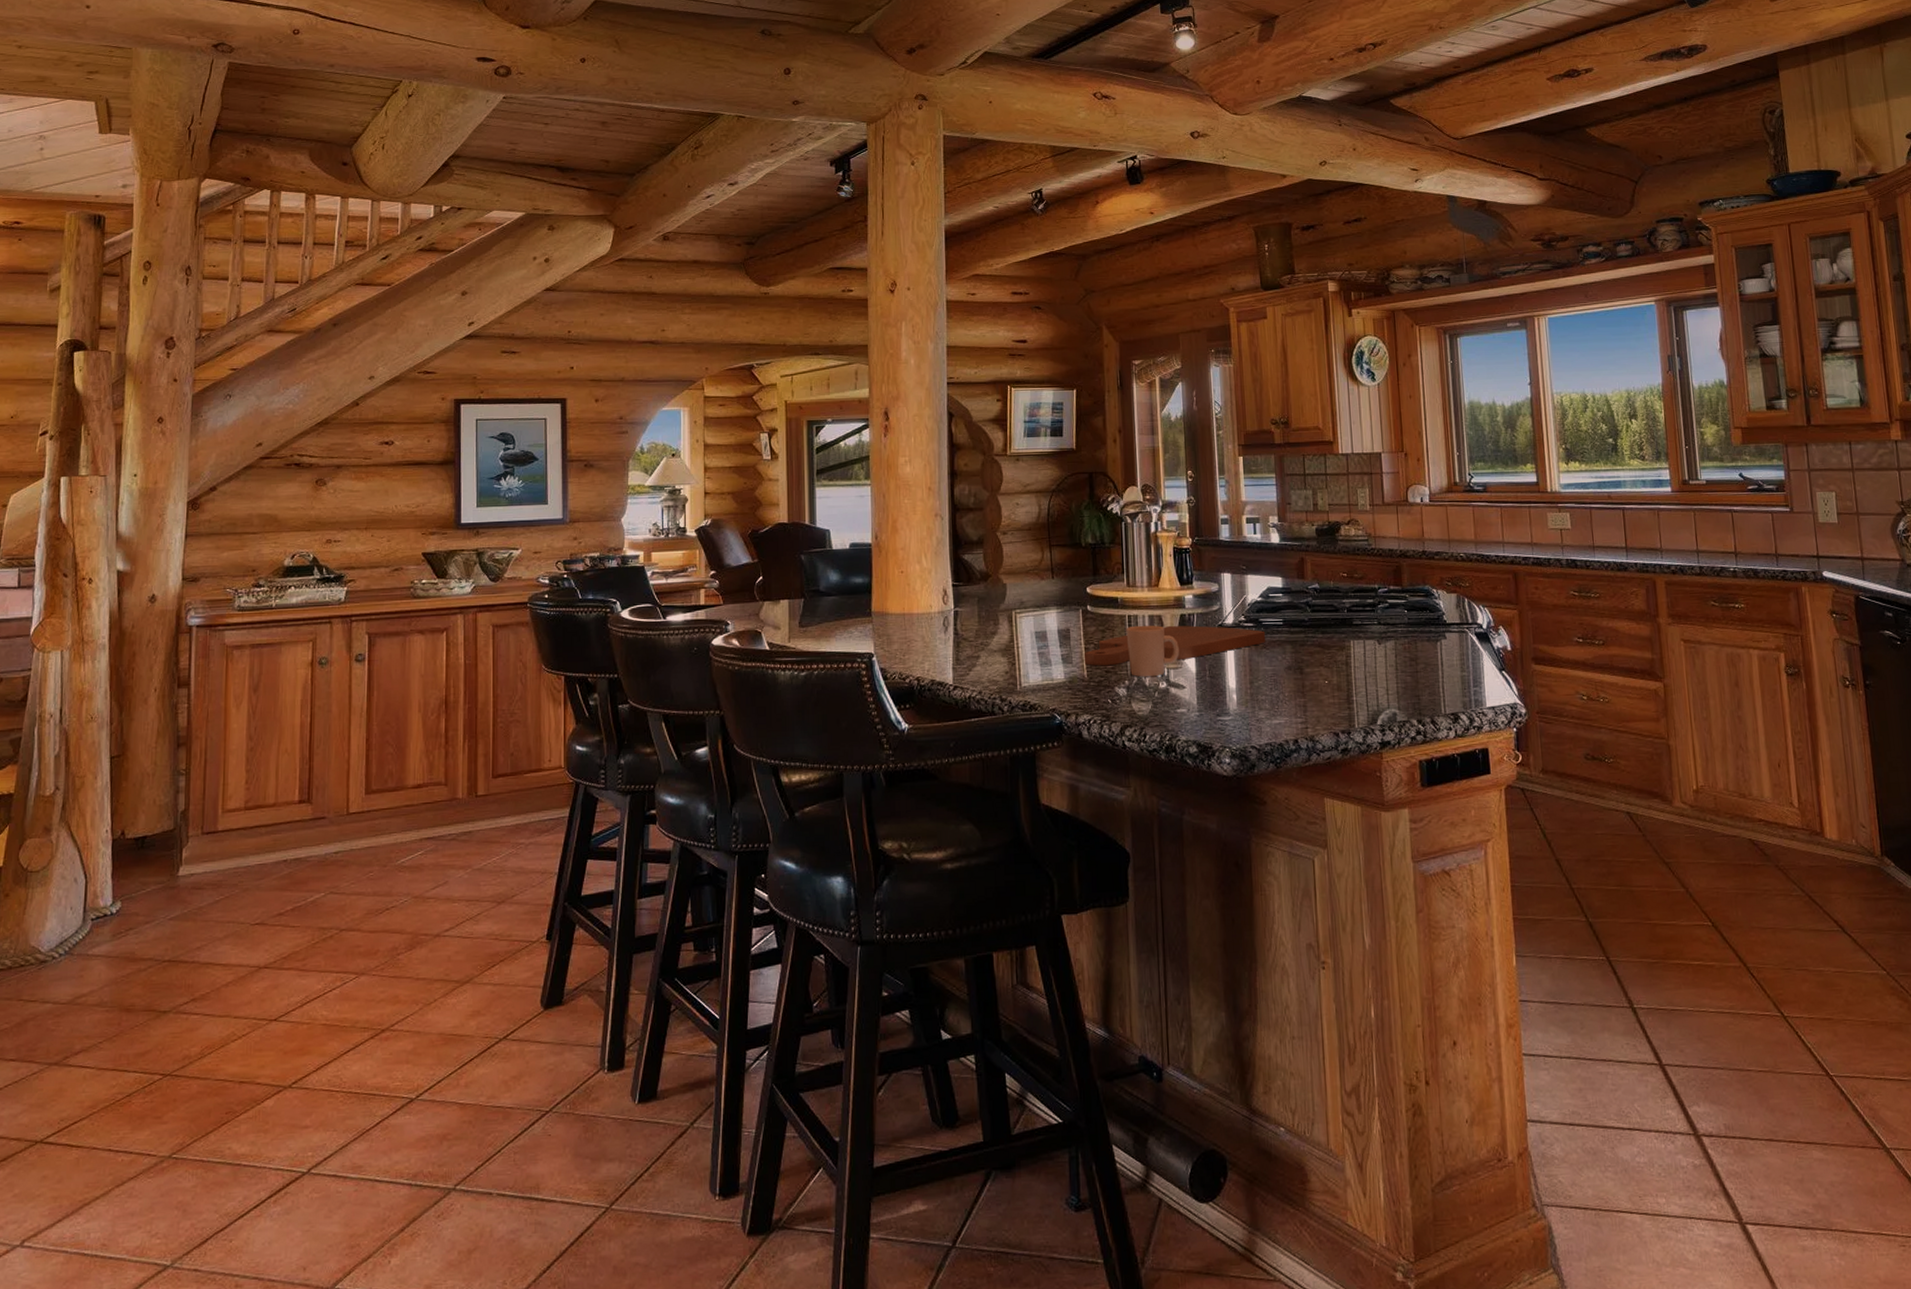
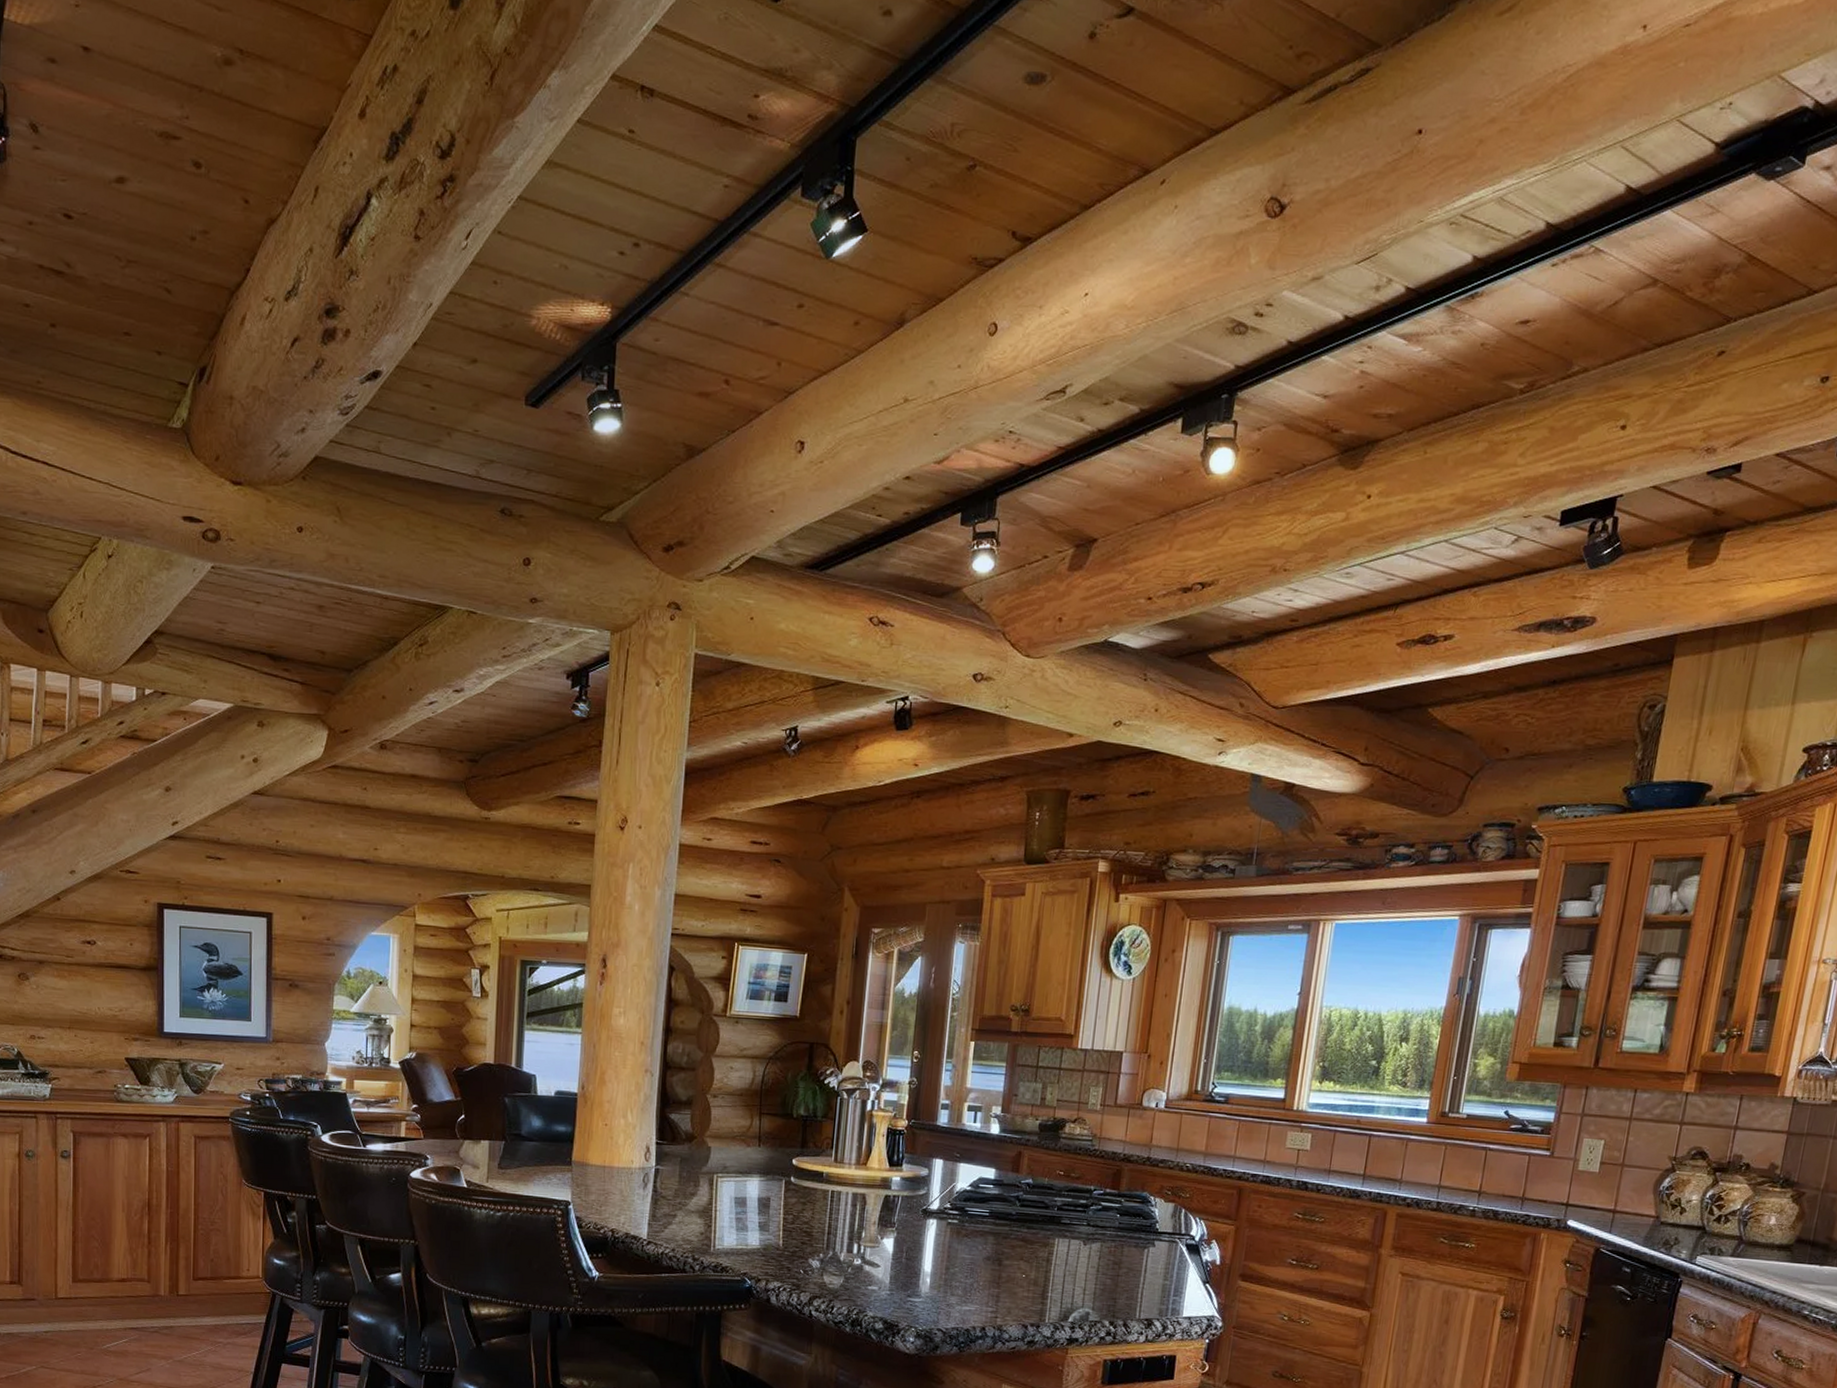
cutting board: present [1084,625,1266,667] -> none [781,1204,970,1240]
mug: present [1126,625,1179,678] -> none [826,1201,879,1254]

